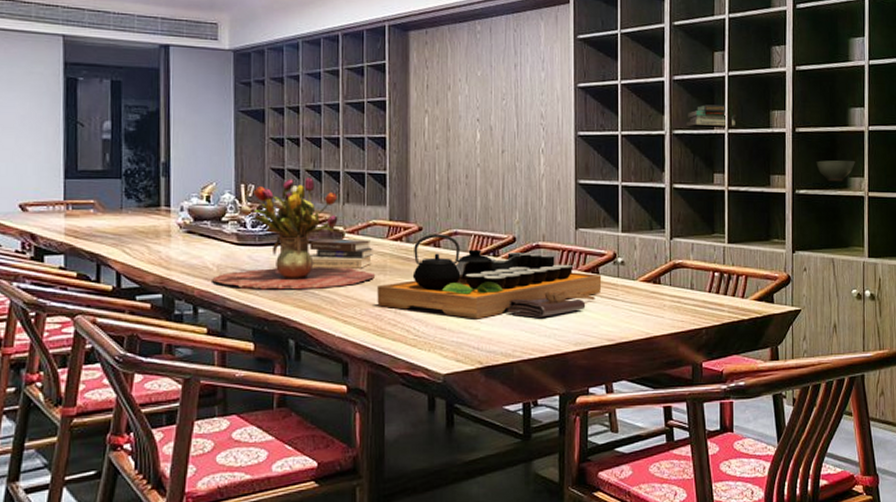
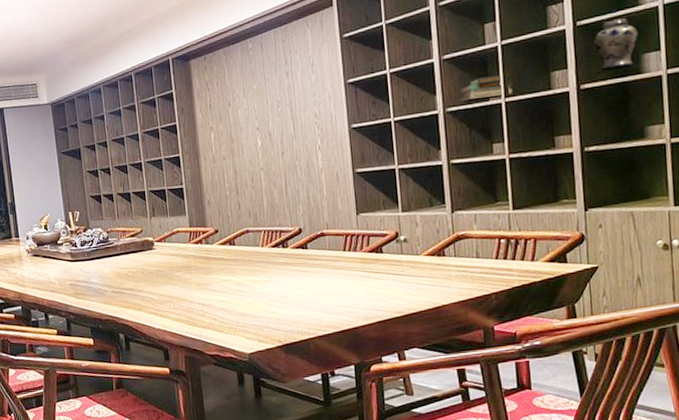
flower arrangement: present [212,177,376,290] -> none [56,199,183,297]
books: present [309,238,373,268] -> none [127,245,179,274]
tea set: present [377,234,602,319] -> none [185,233,387,305]
ginger jar: none [809,60,847,119] -> present [593,9,639,71]
bowl: present [816,160,855,182] -> none [606,108,653,135]

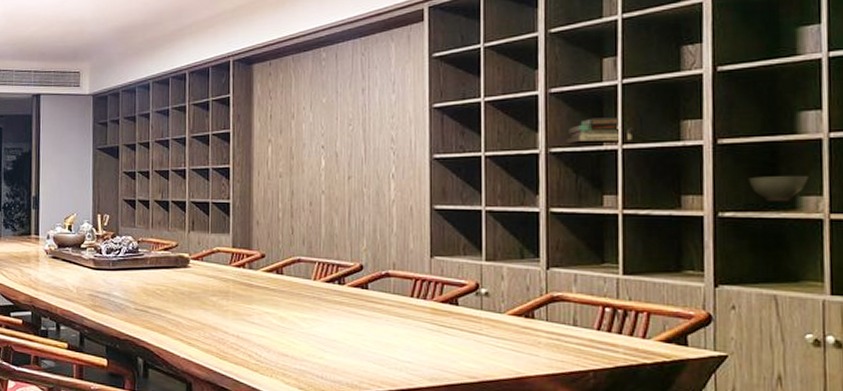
ginger jar: present [593,9,639,71] -> none [737,56,794,126]
bowl: none [606,108,653,135] -> present [748,175,808,202]

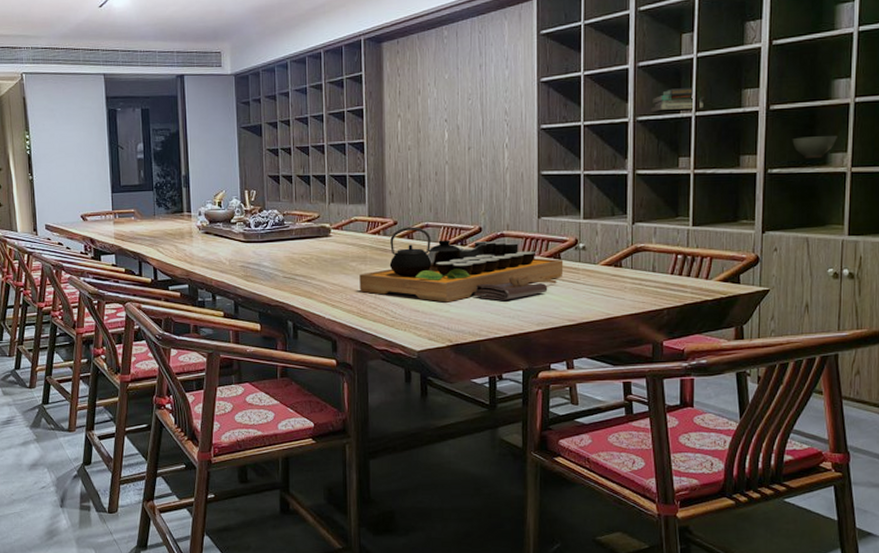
tea set: none [220,261,462,349] -> present [359,227,564,303]

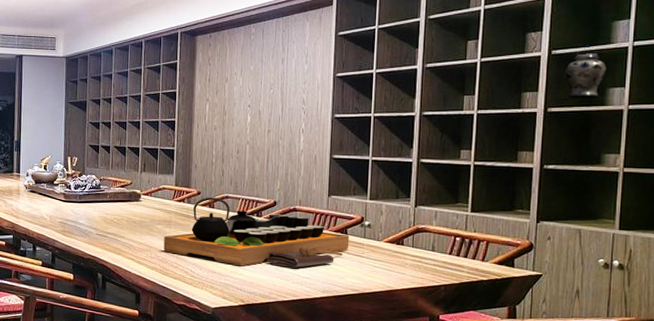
books: present [650,88,705,113] -> none [435,88,487,110]
ginger jar: none [787,31,831,94] -> present [564,44,607,99]
bowl: present [792,135,837,159] -> none [567,137,611,158]

